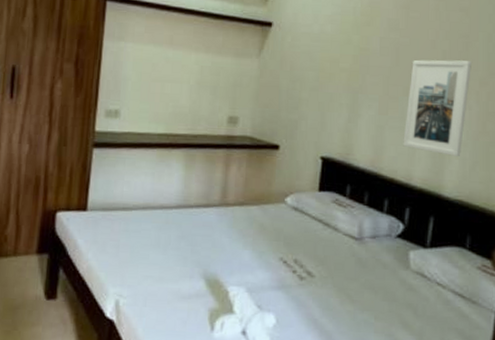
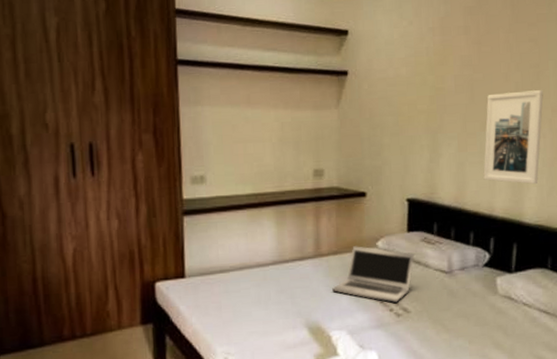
laptop: none [234,199,324,264] -> present [332,246,414,303]

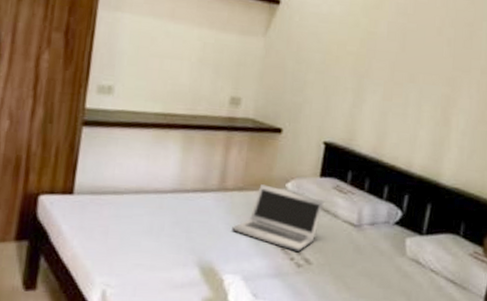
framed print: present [483,90,543,185] -> none [405,46,474,146]

